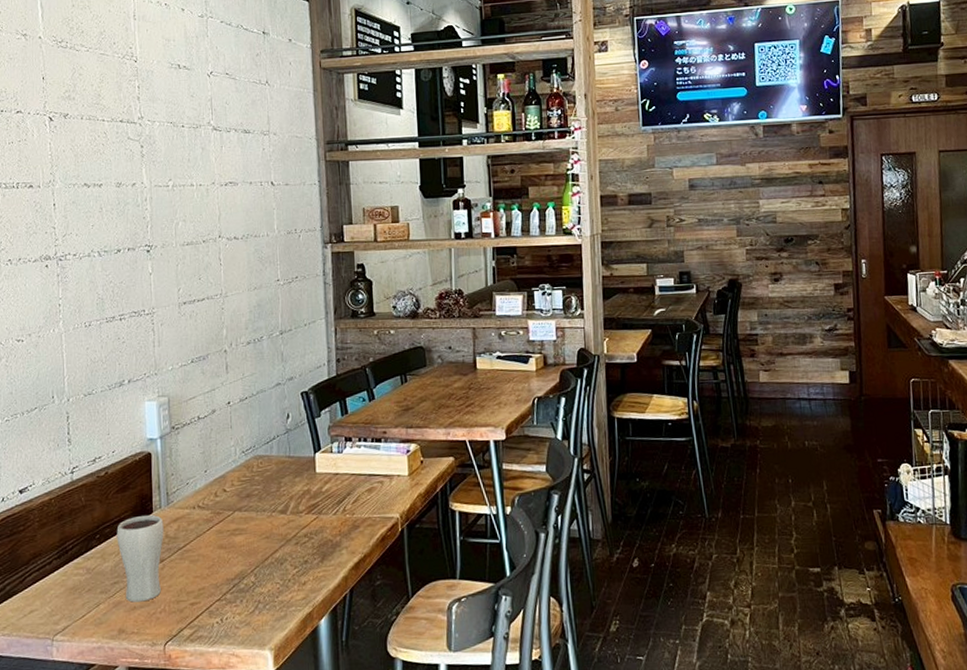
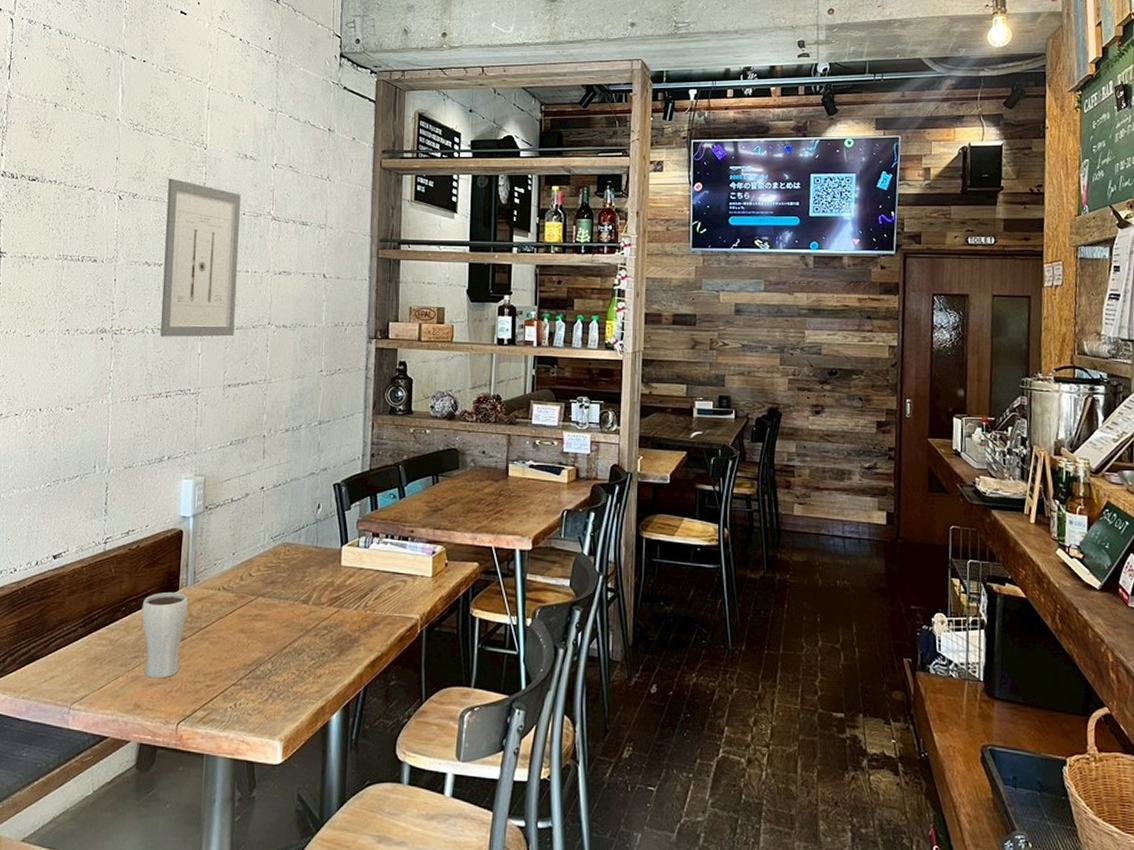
wall art: none [100,94,184,259] -> present [160,178,241,337]

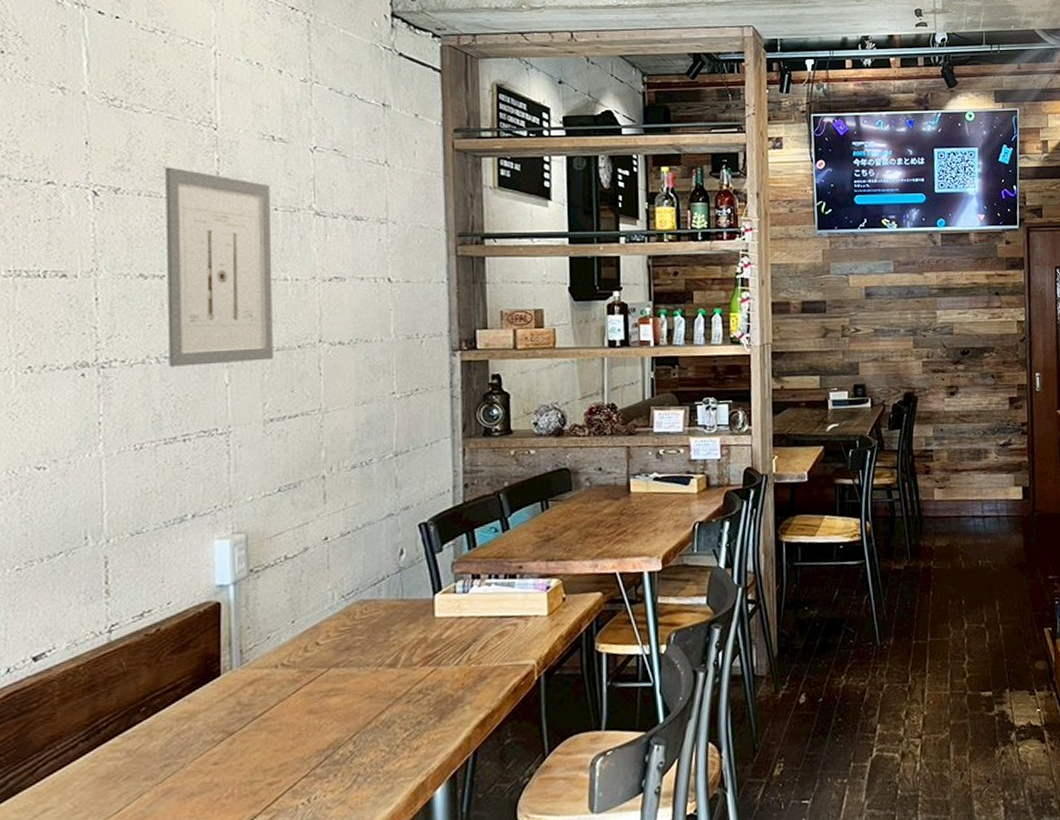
drinking glass: present [141,591,188,679] -> none [170,678,235,788]

